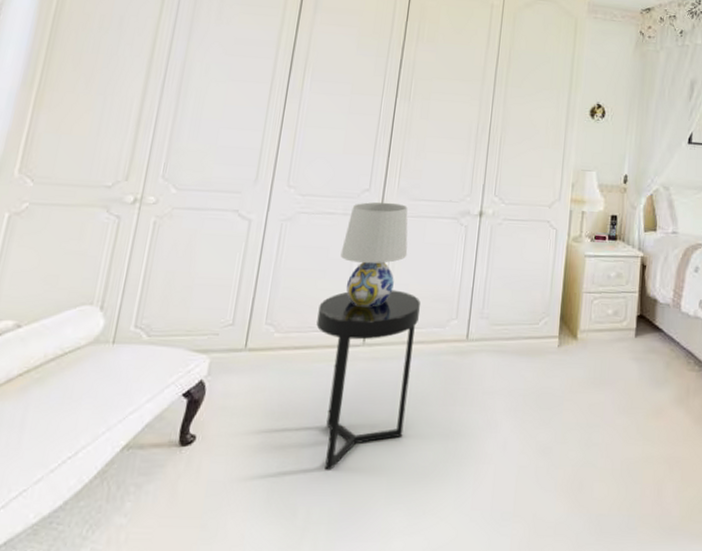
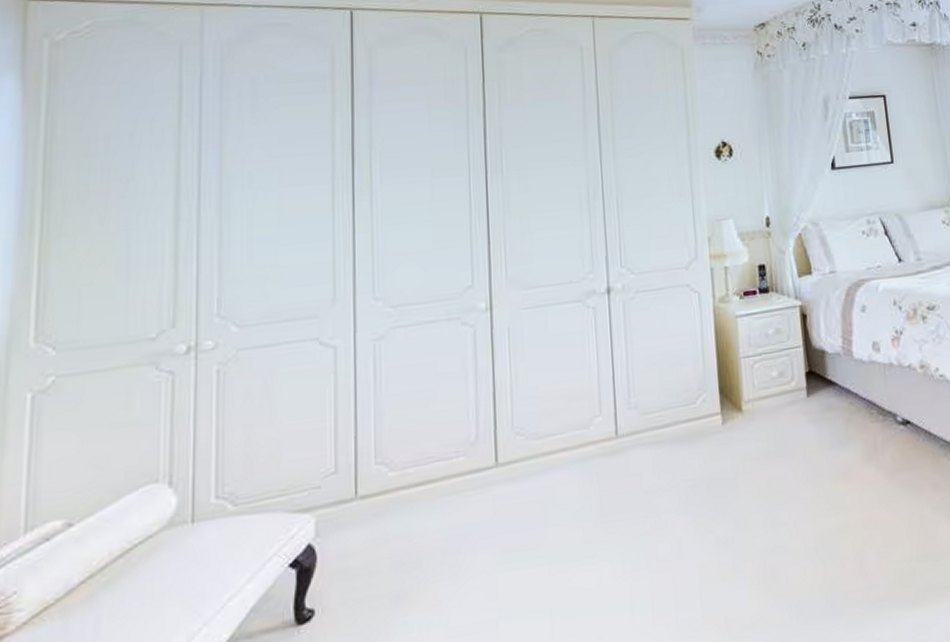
side table: present [316,290,420,470] -> none [436,395,560,617]
table lamp: present [340,202,408,306] -> none [451,296,531,422]

